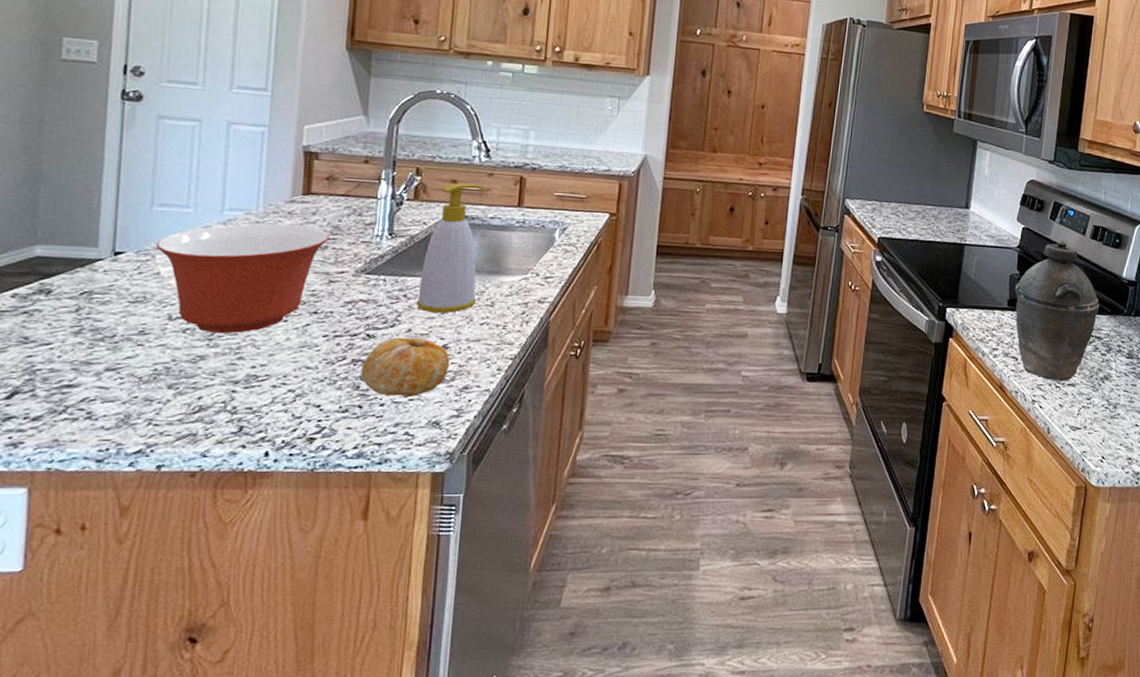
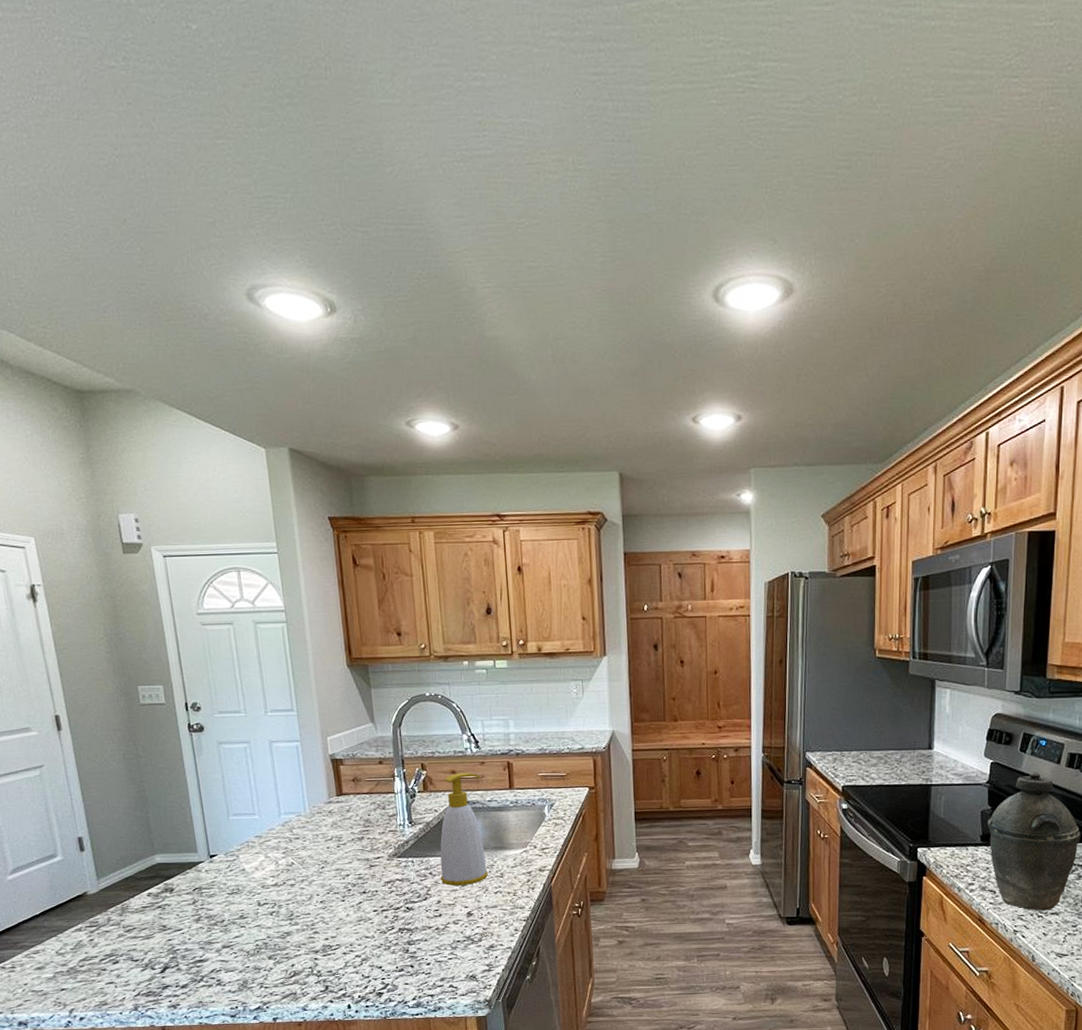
mixing bowl: present [156,223,330,333] -> none [237,821,364,914]
fruit: present [361,337,450,398] -> none [407,907,476,957]

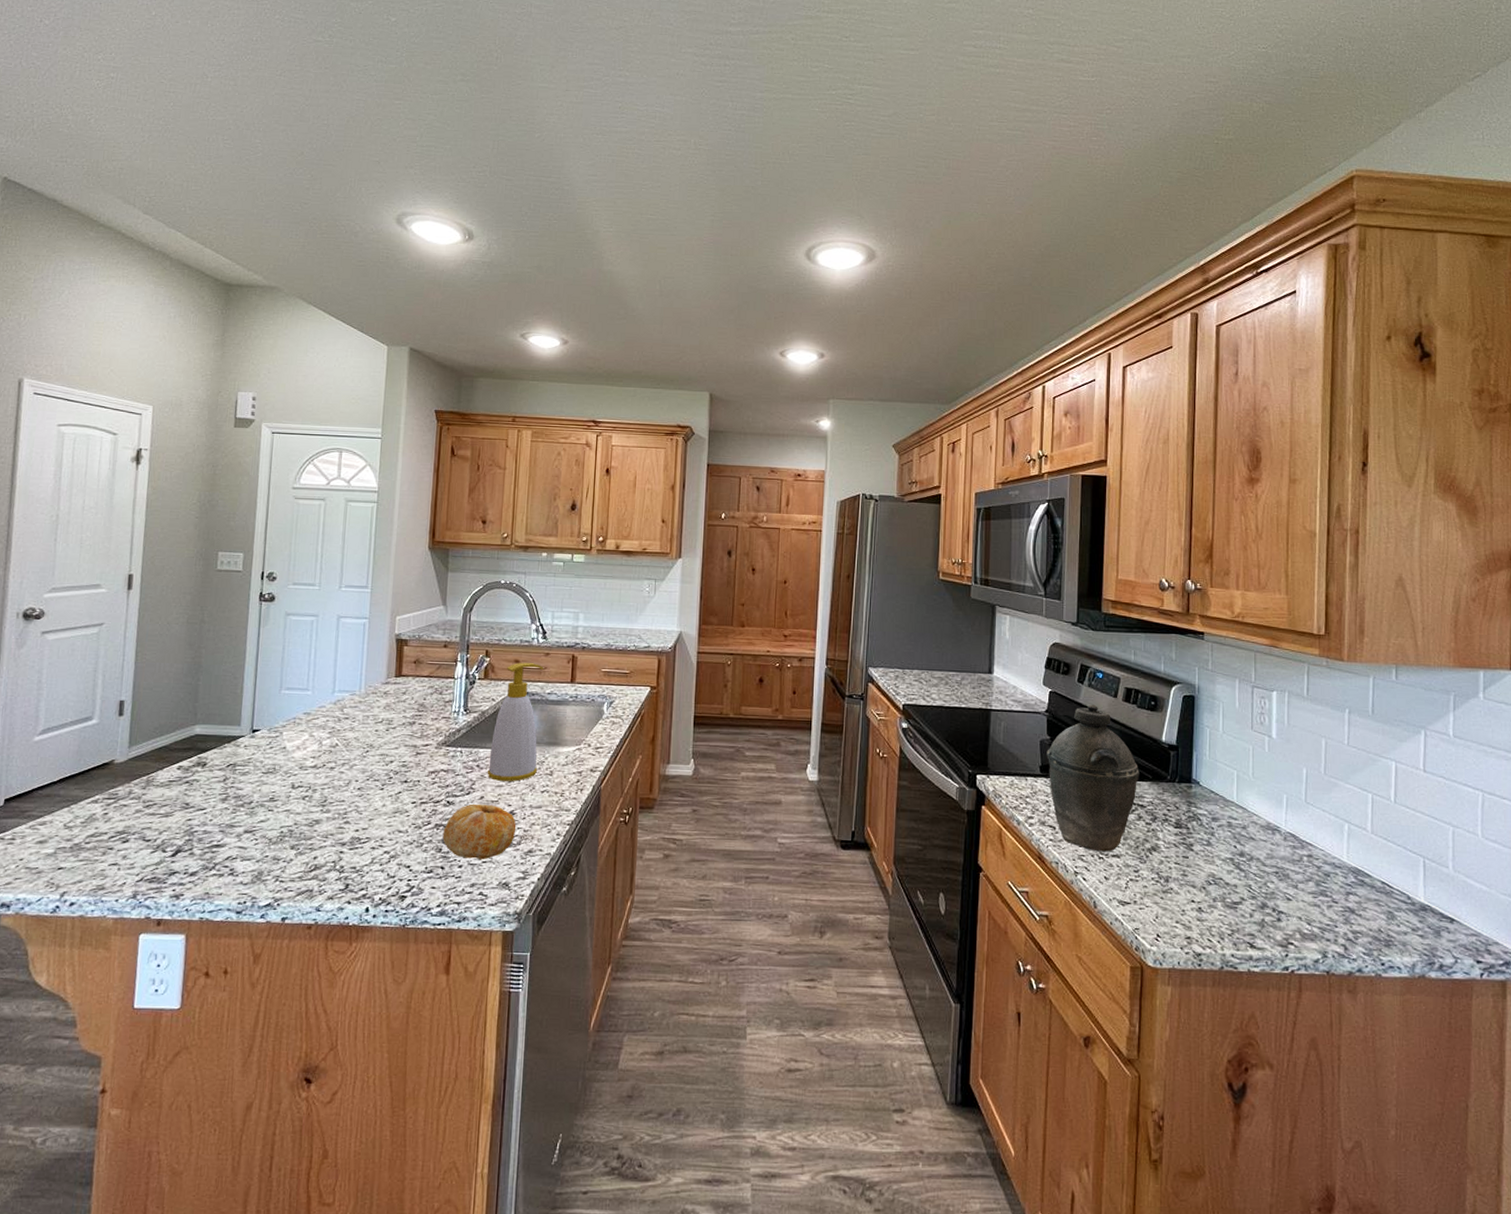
fruit: none [407,907,476,957] -> present [442,803,517,860]

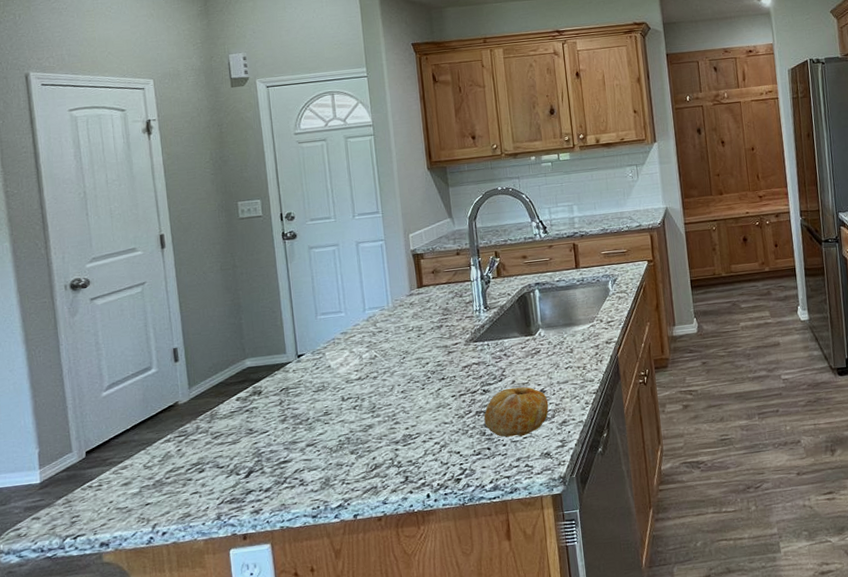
soap bottle: present [487,663,544,781] -> none [513,256,559,365]

